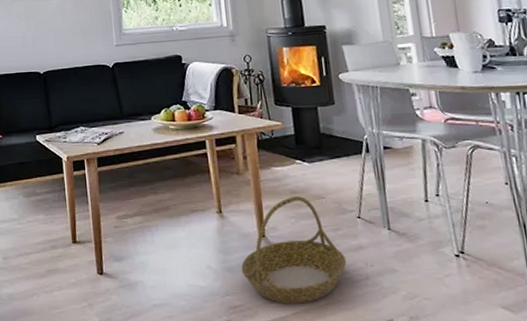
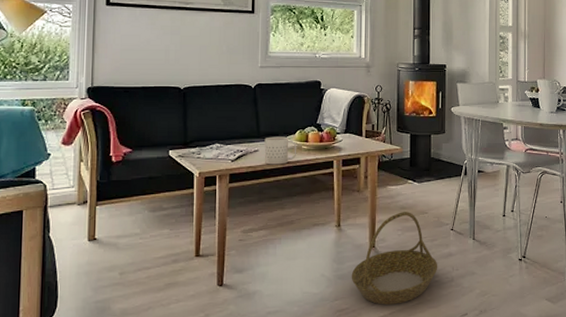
mug: none [128,116,165,147] -> present [264,136,297,165]

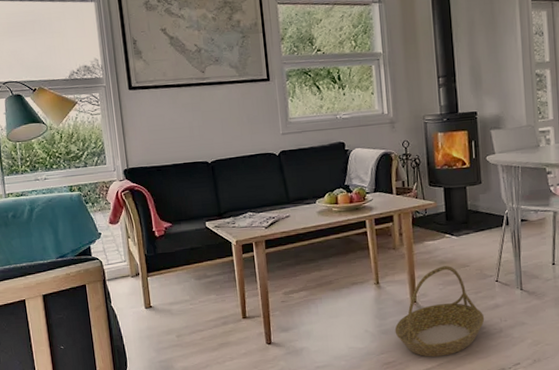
mug: present [264,136,297,165] -> none [294,200,329,229]

